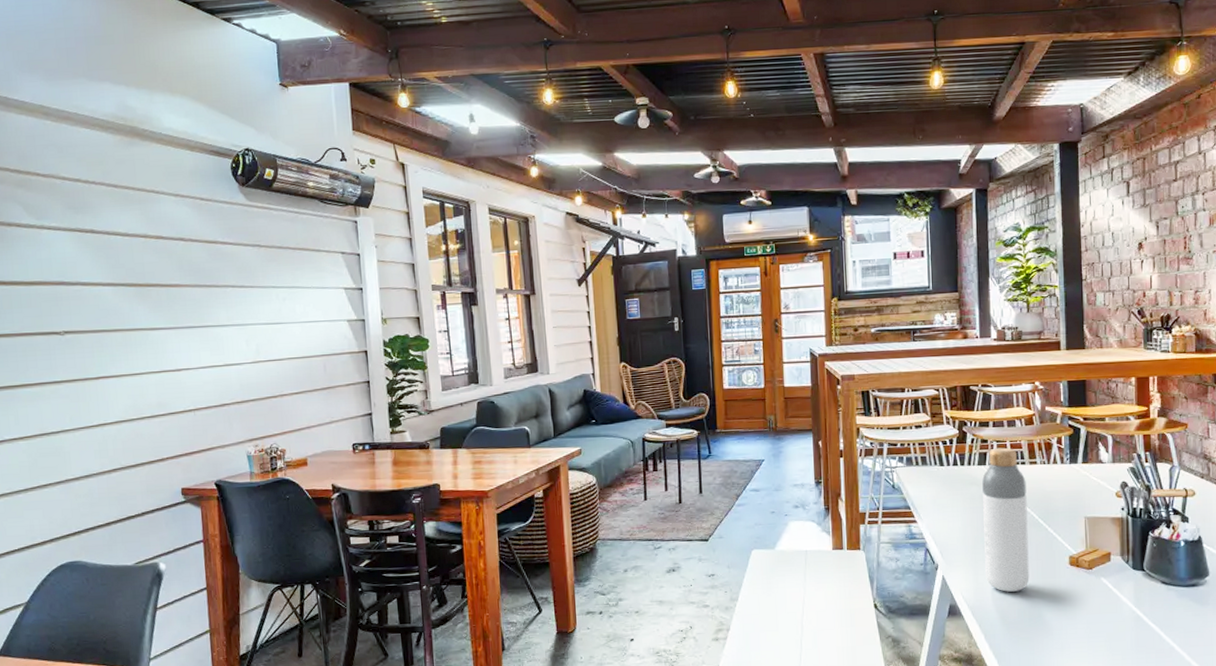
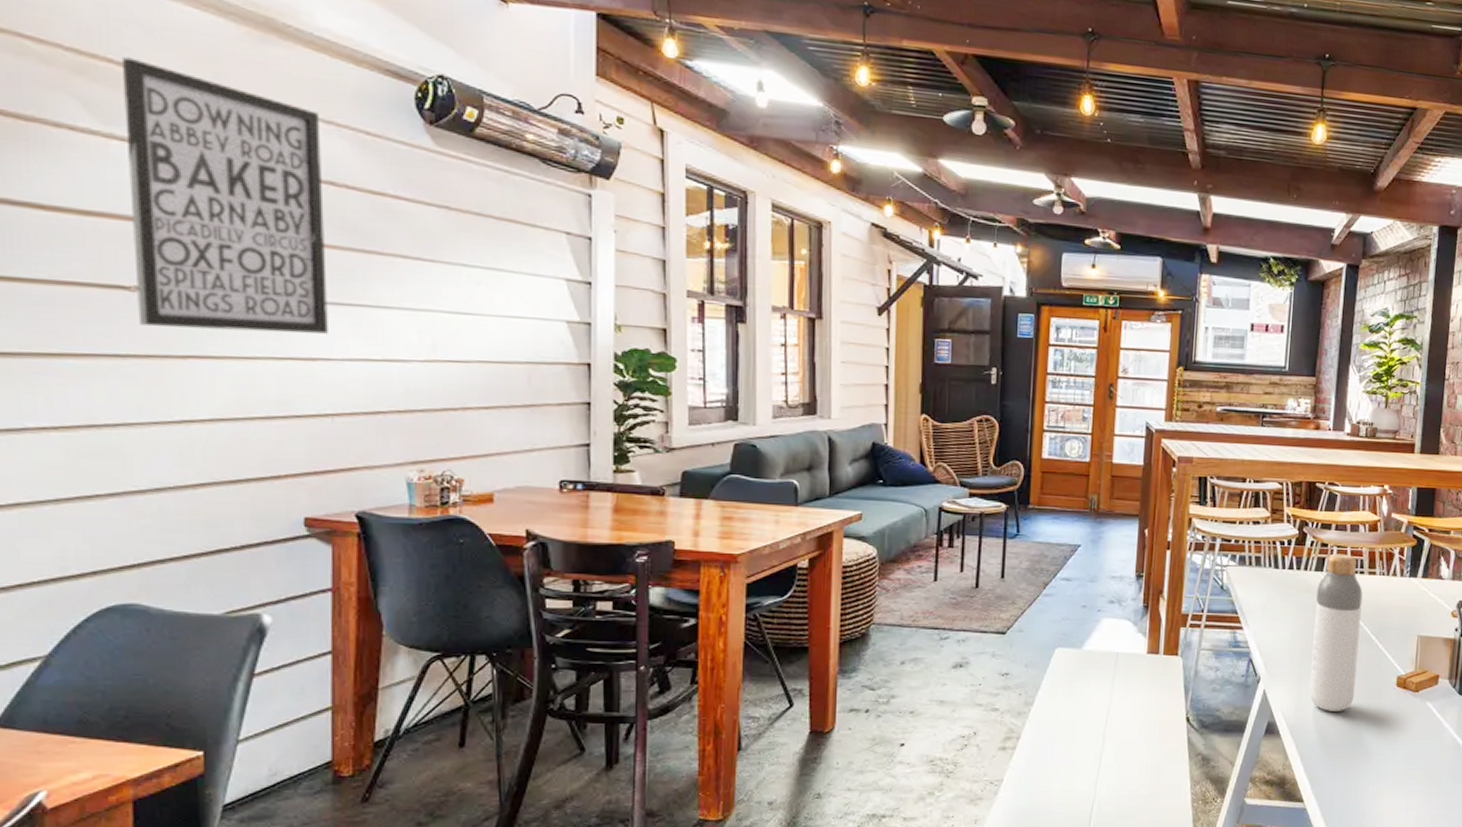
wall art: none [44,170,187,359] -> present [121,57,328,334]

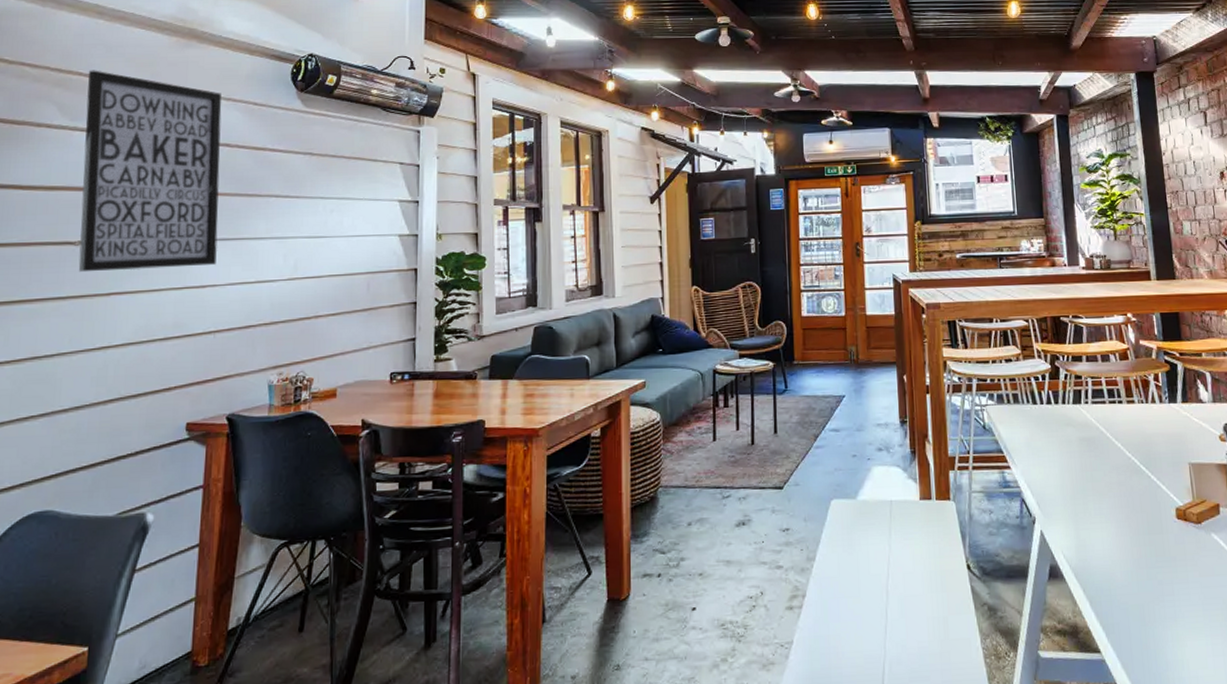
bottle: present [1309,553,1363,711] -> none [1078,384,1135,550]

